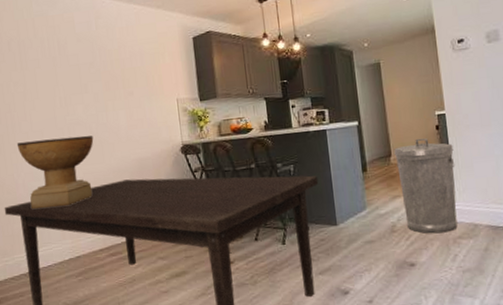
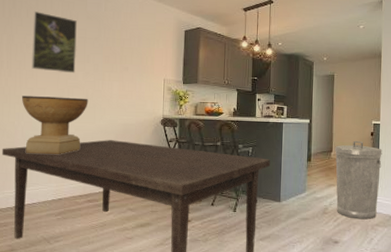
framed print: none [15,42,74,111] -> present [31,10,77,74]

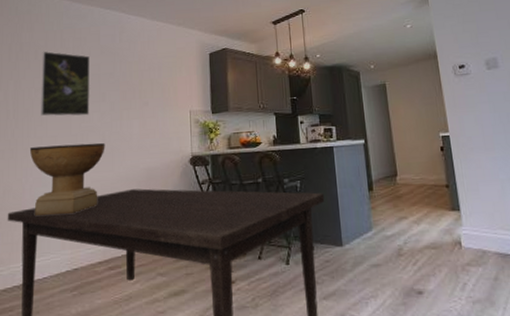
trash can: present [335,140,382,220] -> none [400,159,466,260]

